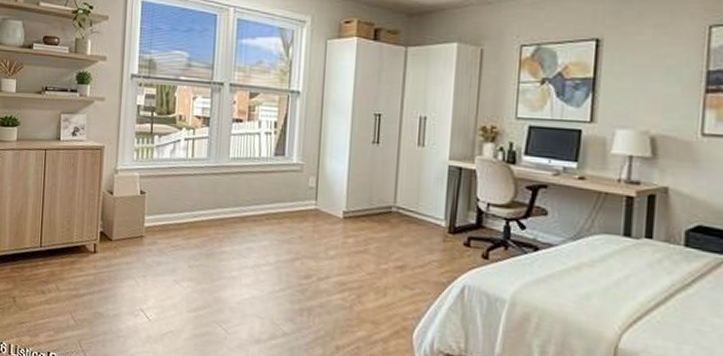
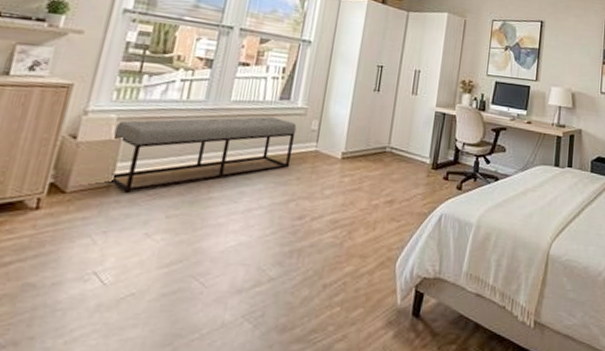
bench: none [139,173,294,243] -> present [108,116,297,193]

